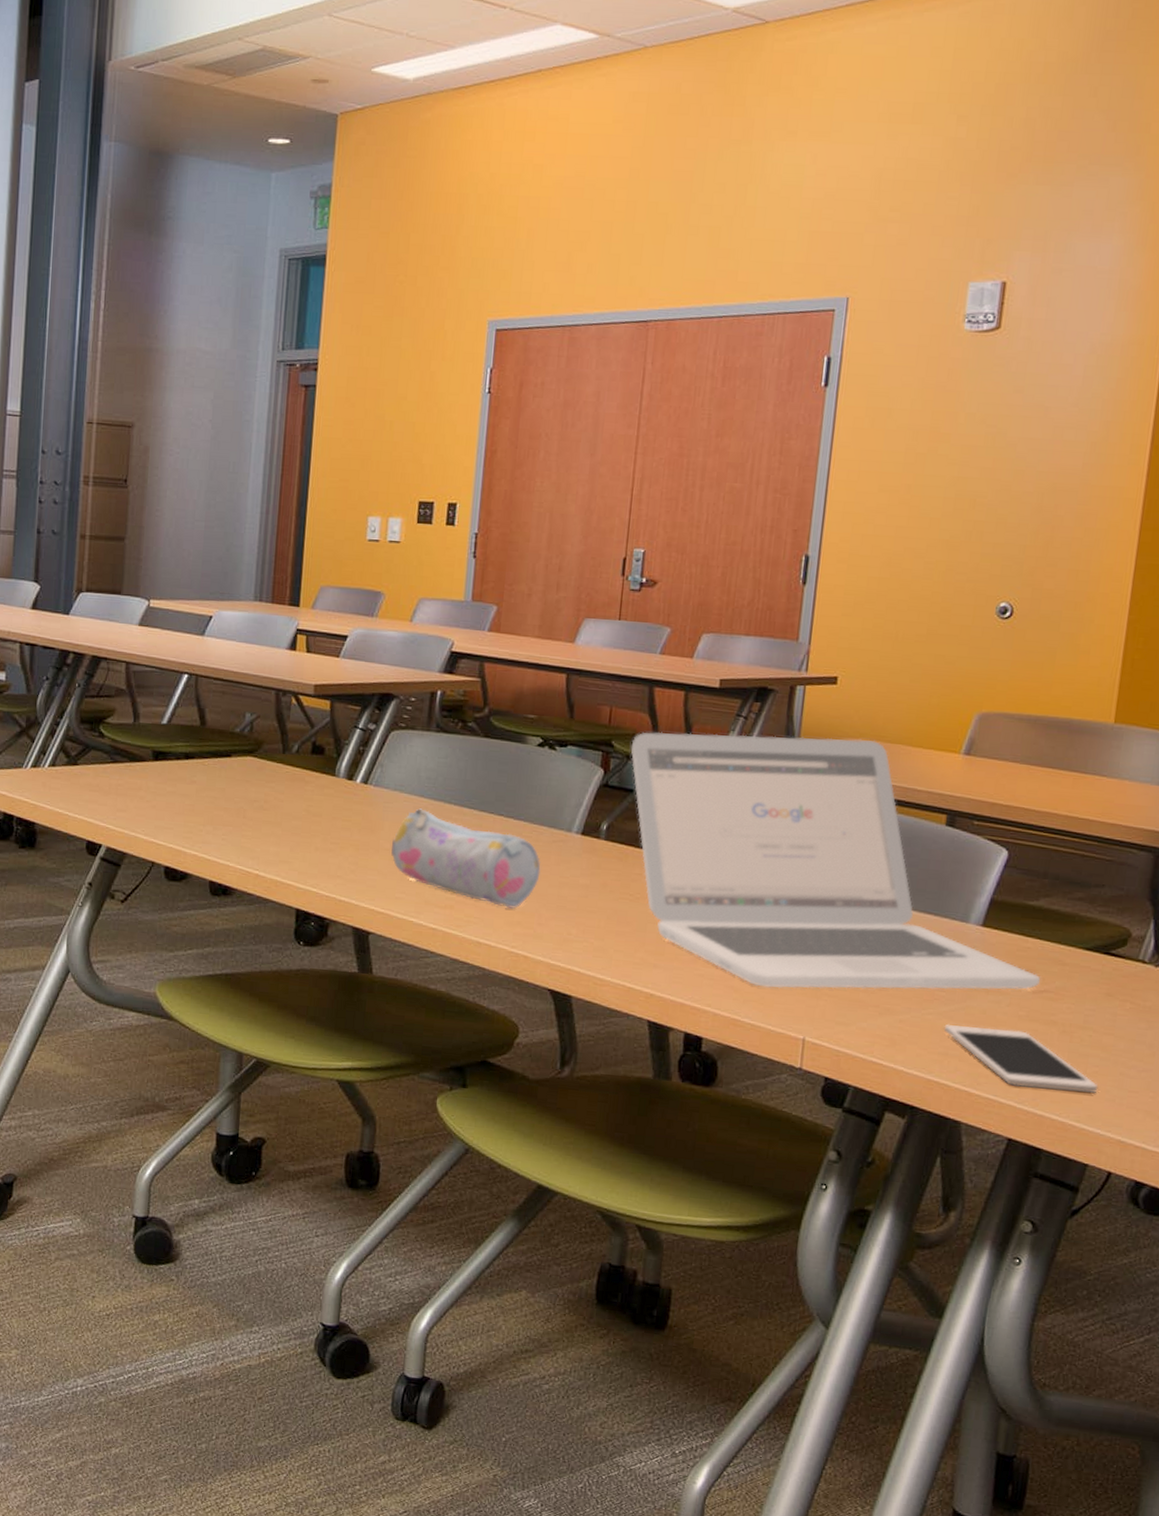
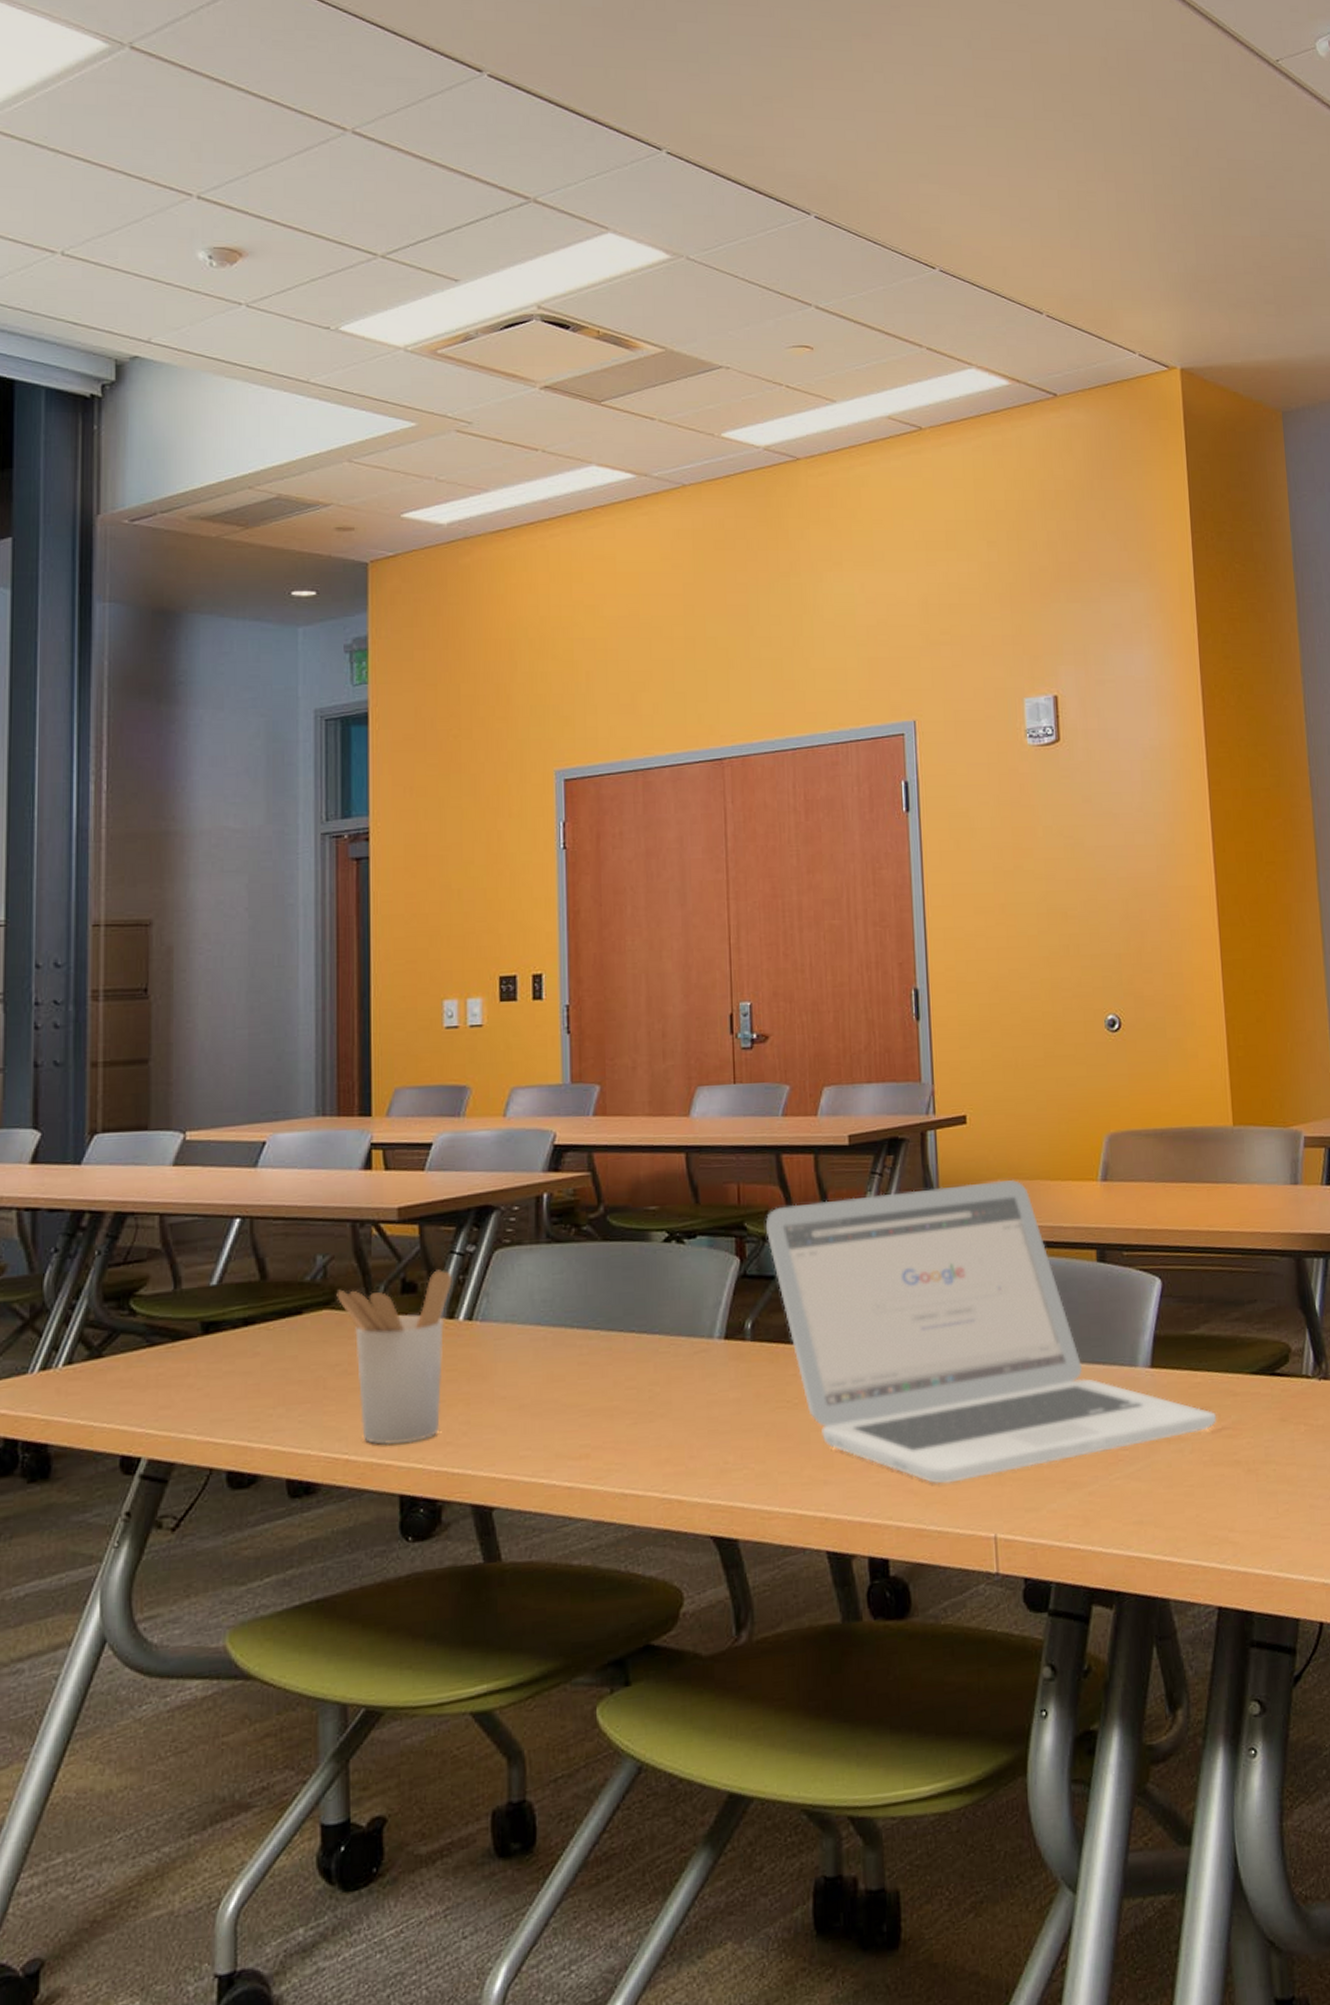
utensil holder: none [259,739,354,871] -> present [336,1269,452,1445]
pencil case: present [391,808,541,909] -> none [509,1339,685,1444]
cell phone: present [943,1024,1099,1093] -> none [1134,1478,1293,1544]

